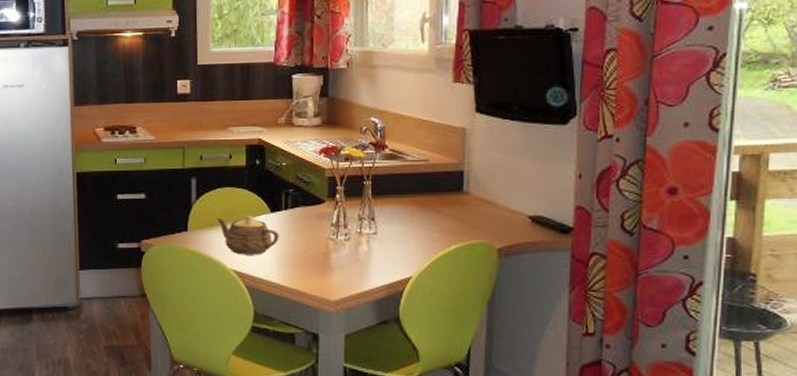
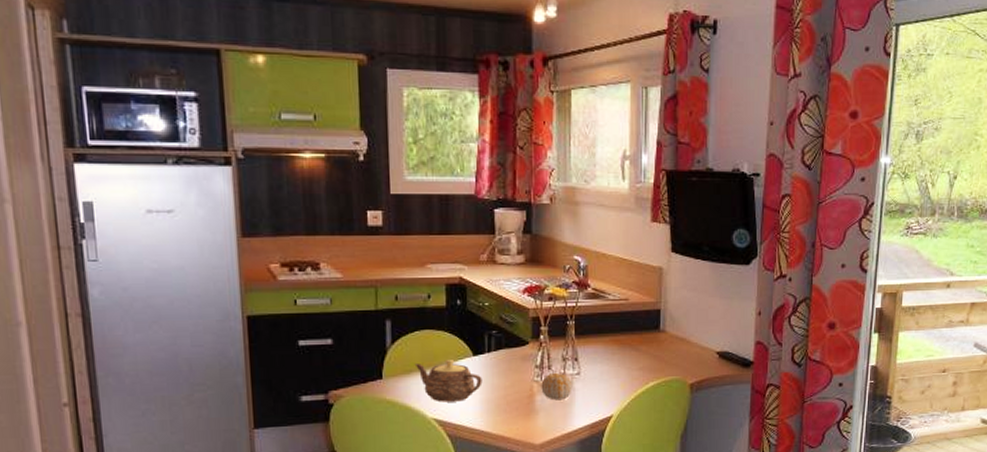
fruit: none [337,231,369,259] -> present [541,372,573,401]

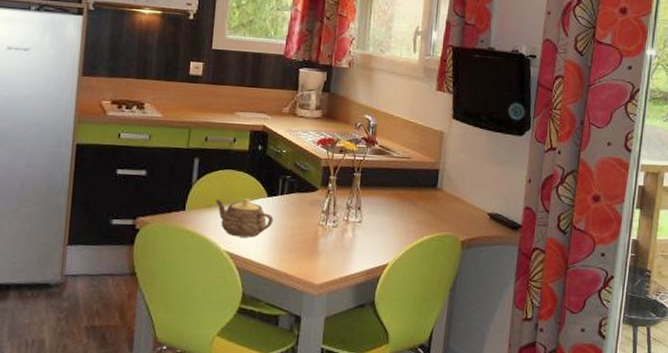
fruit: present [541,372,573,401] -> none [325,219,354,245]

